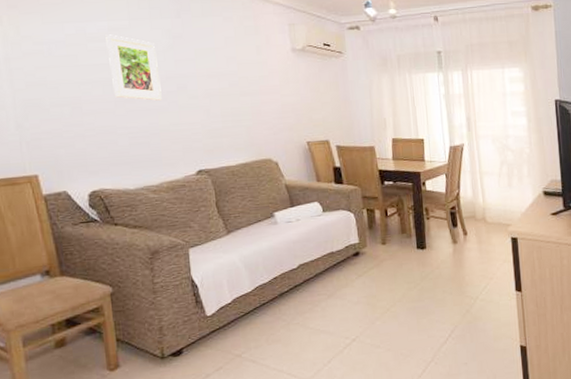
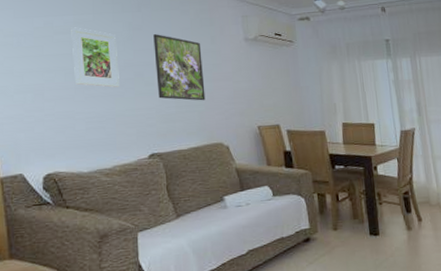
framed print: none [195,43,253,116] -> present [153,34,206,101]

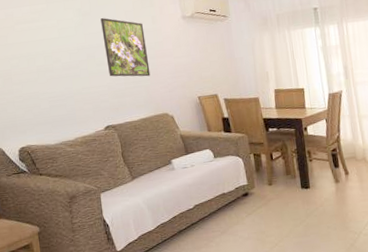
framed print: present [71,27,120,88] -> none [28,16,75,70]

